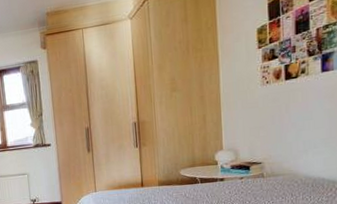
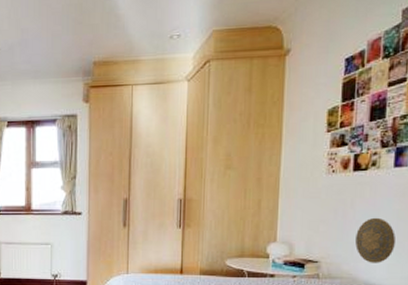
decorative plate: none [293,118,329,159] -> present [355,217,395,263]

